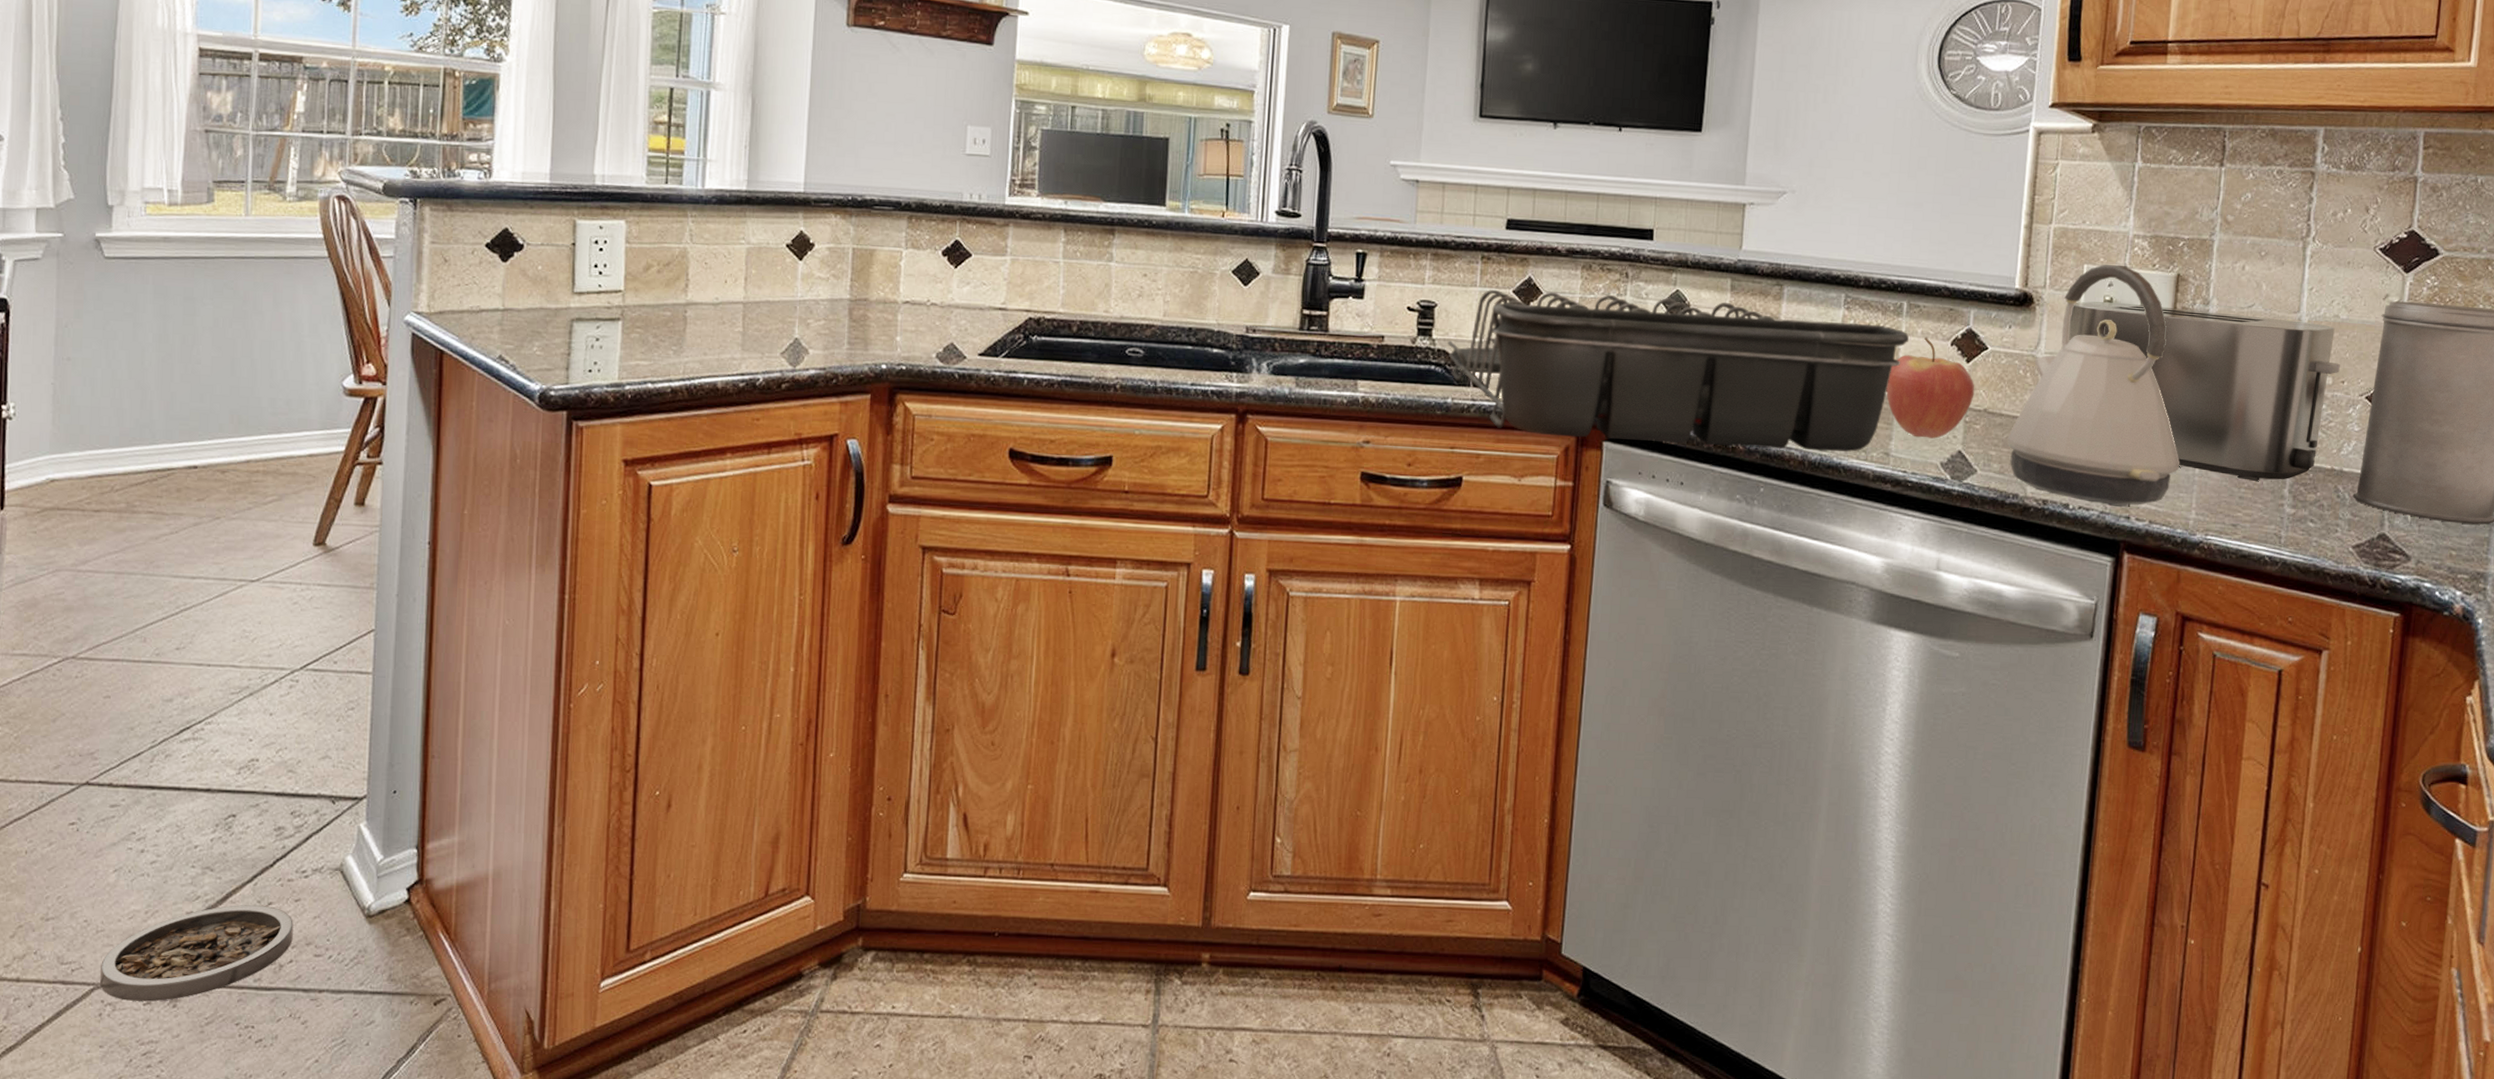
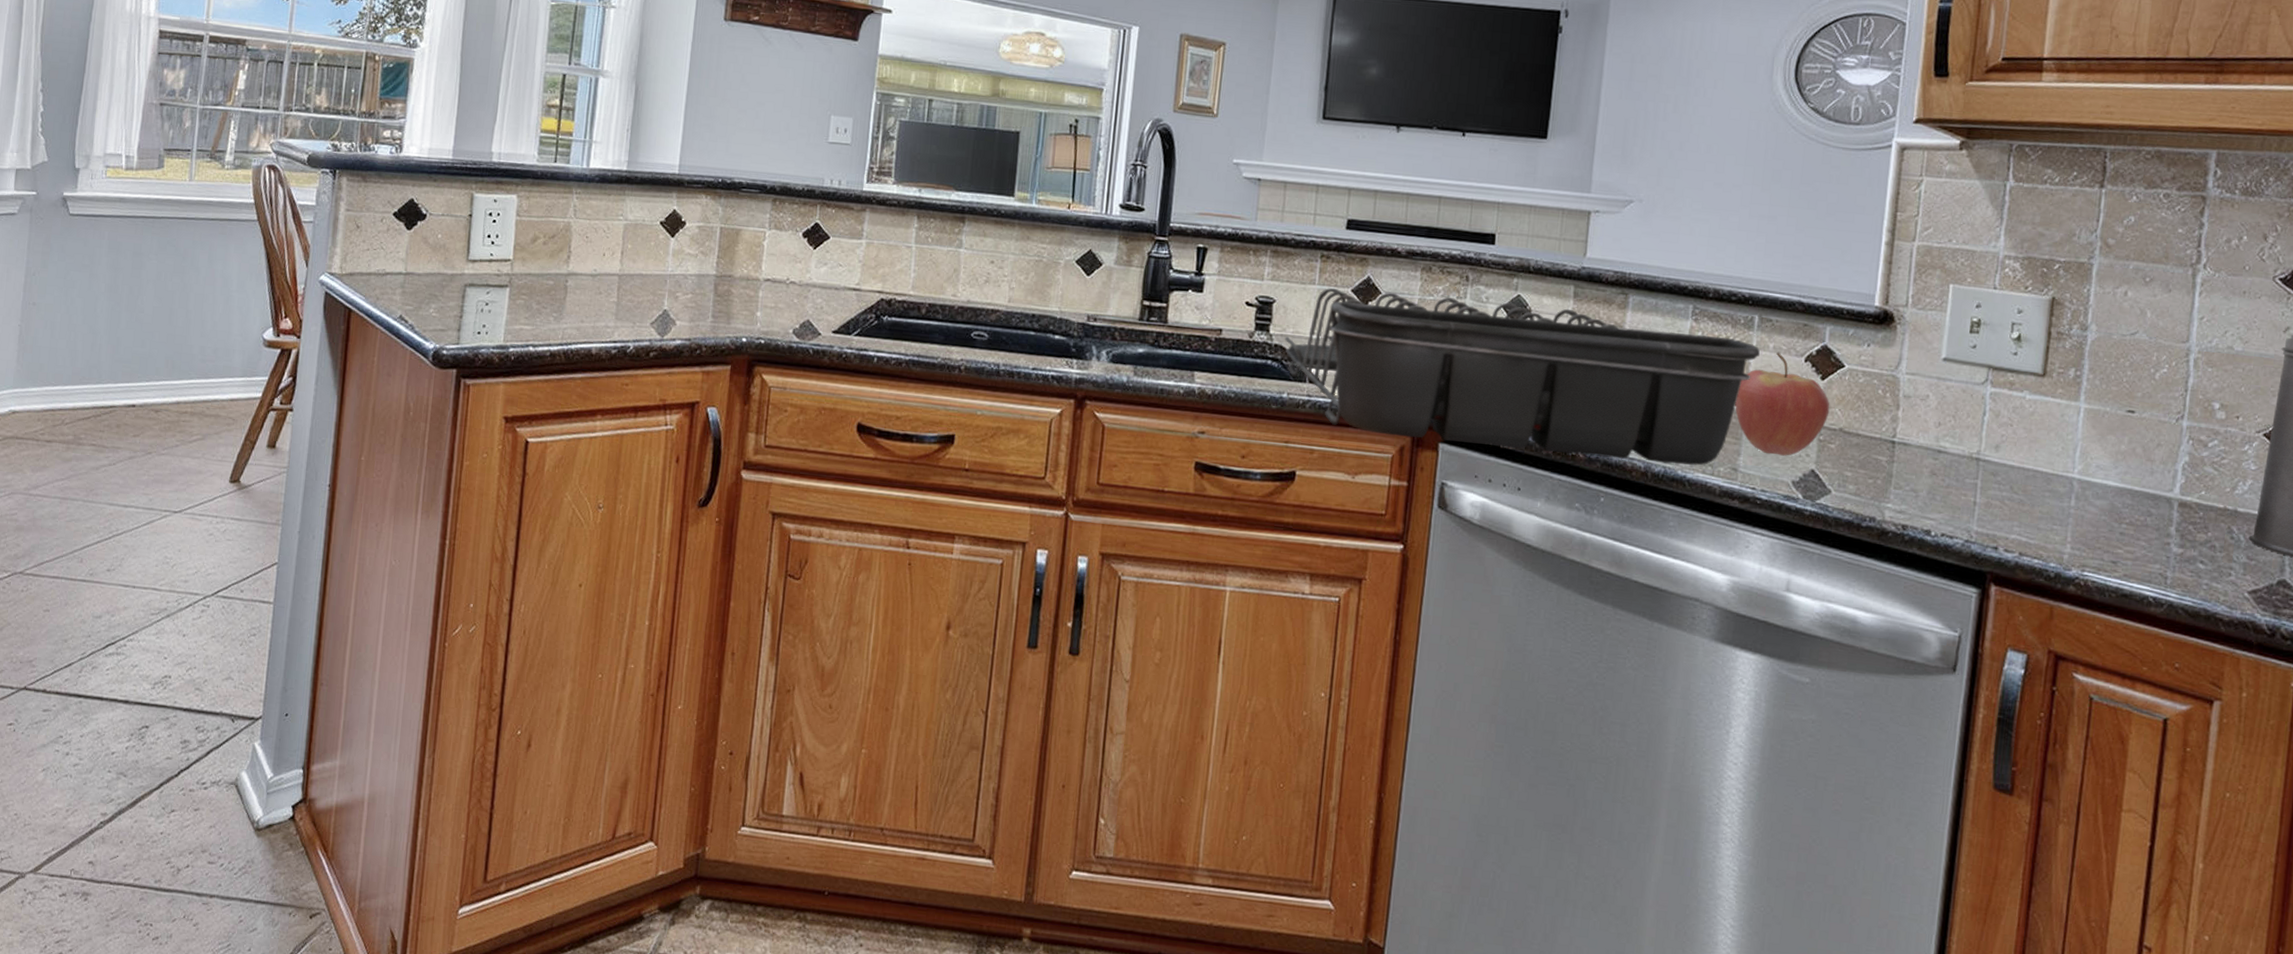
pet bowl: present [100,904,294,1002] -> none [24,809,192,894]
kettle: present [2007,264,2180,505] -> none [1864,285,2053,536]
toaster: present [2061,301,2340,482] -> none [1924,322,2235,518]

